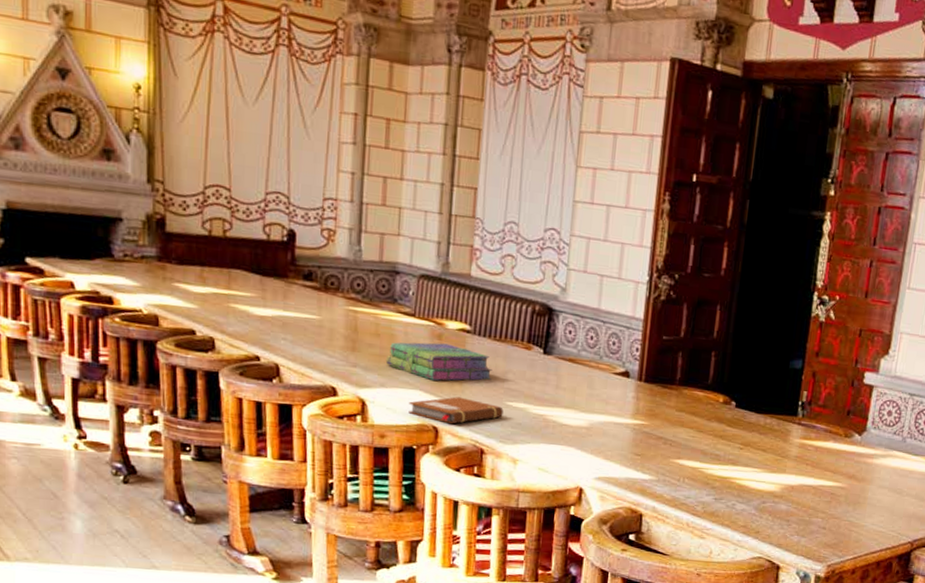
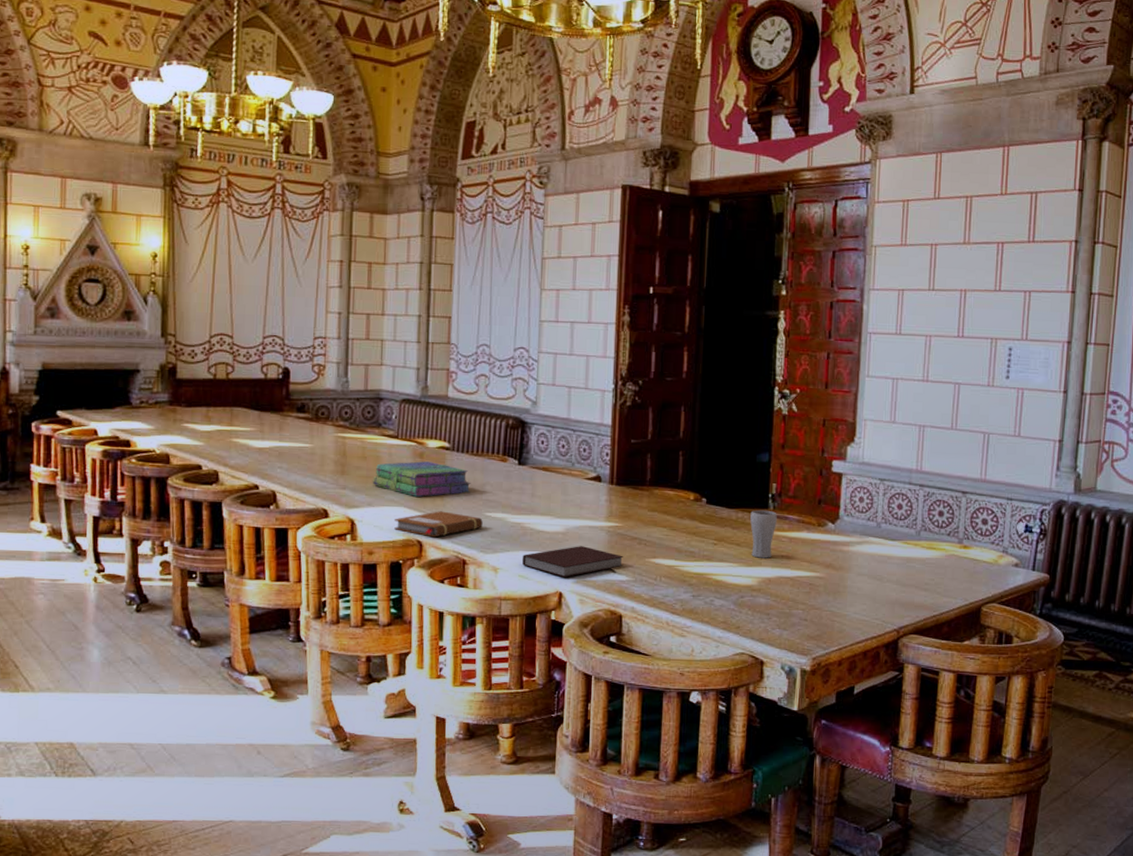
notebook: none [543,442,648,473] -> present [522,546,624,577]
drinking glass: none [776,416,805,466] -> present [750,509,777,558]

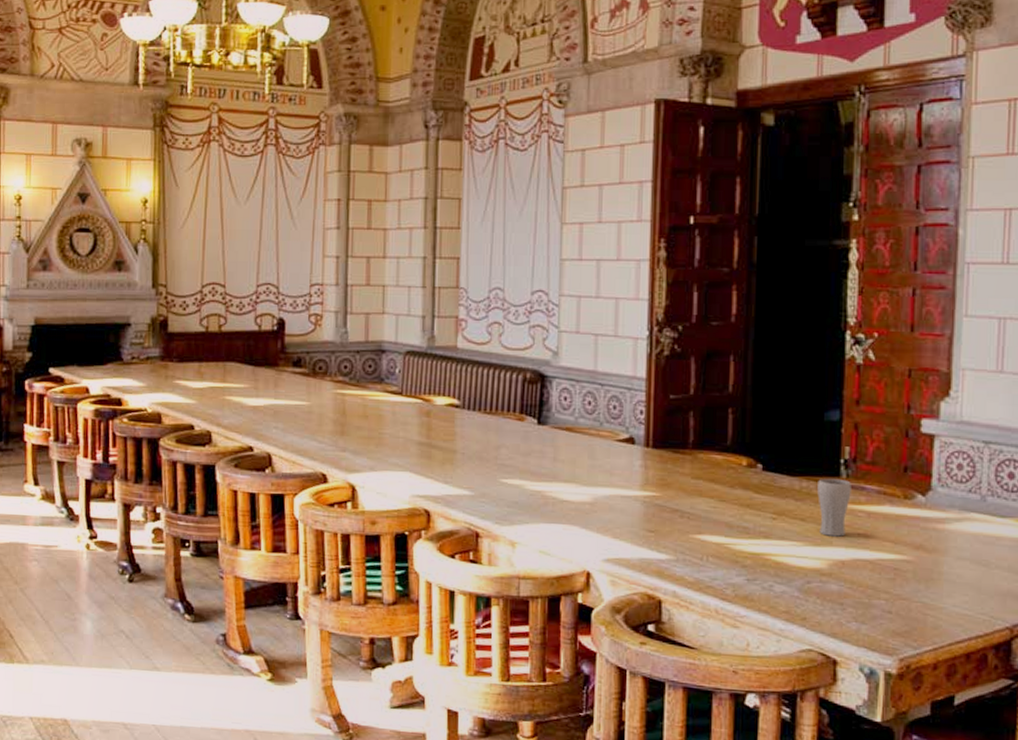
stack of books: present [372,461,471,497] -> none [374,420,484,461]
notebook: present [394,511,483,538] -> none [399,476,498,507]
notebook: present [522,546,624,577] -> none [544,518,663,555]

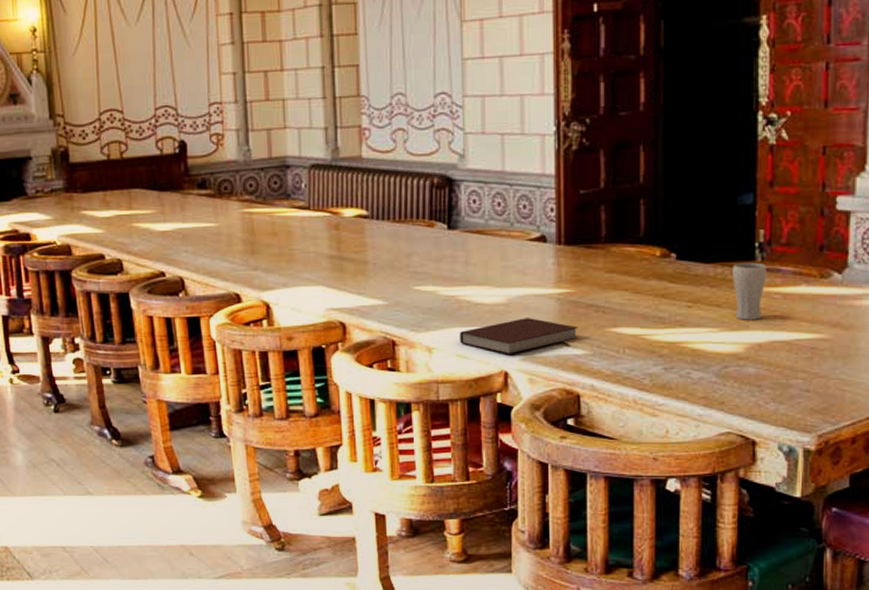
notebook: none [544,518,663,555] -> present [460,318,579,354]

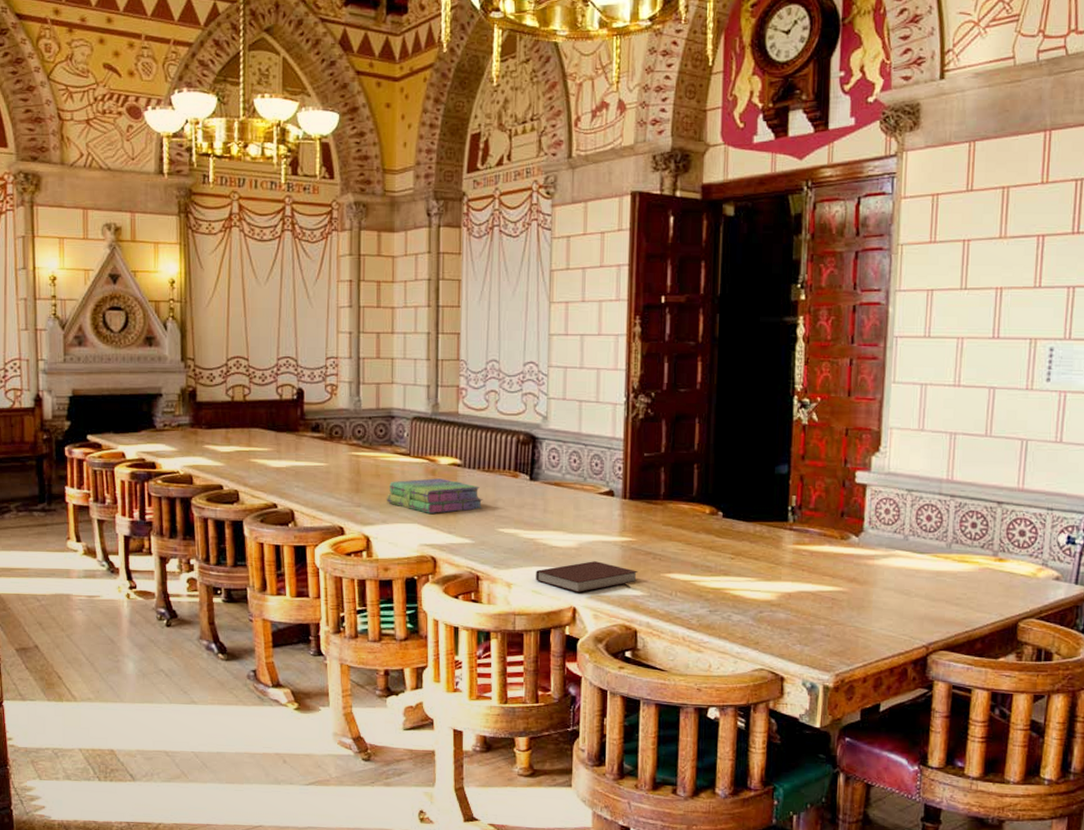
stack of books: none [285,233,395,273] -> present [386,478,483,514]
drinking glass: present [733,262,767,320] -> none [769,523,797,573]

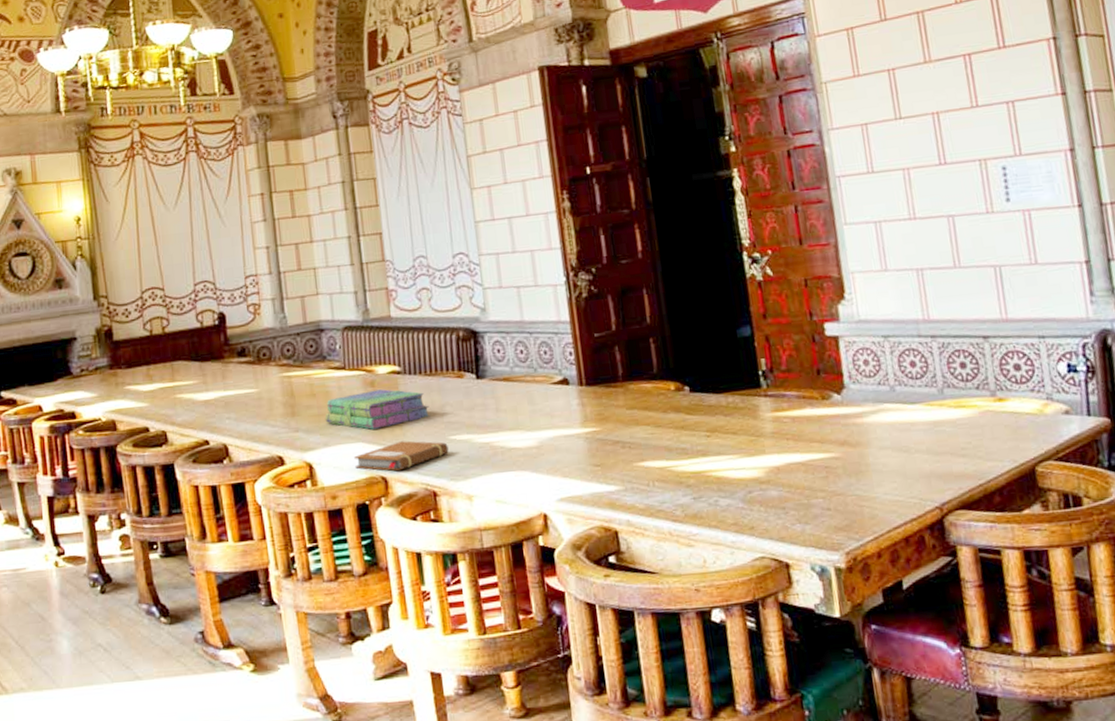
notebook: none [409,527,496,554] -> present [354,440,449,471]
notebook: present [536,561,638,592] -> none [497,458,609,496]

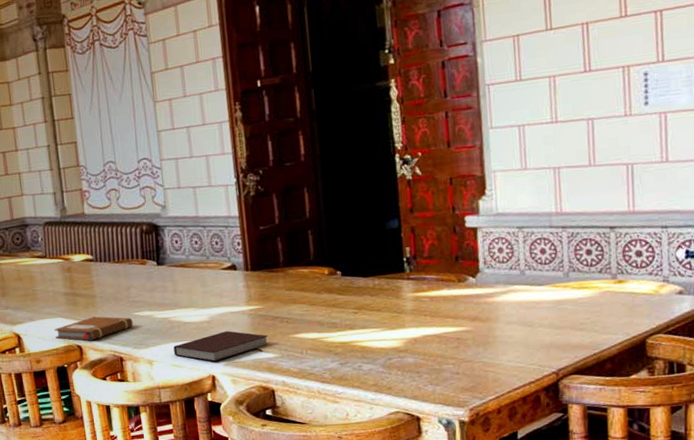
stack of books: present [324,389,430,430] -> none [29,274,118,307]
notebook: none [497,458,609,496] -> present [173,331,268,362]

